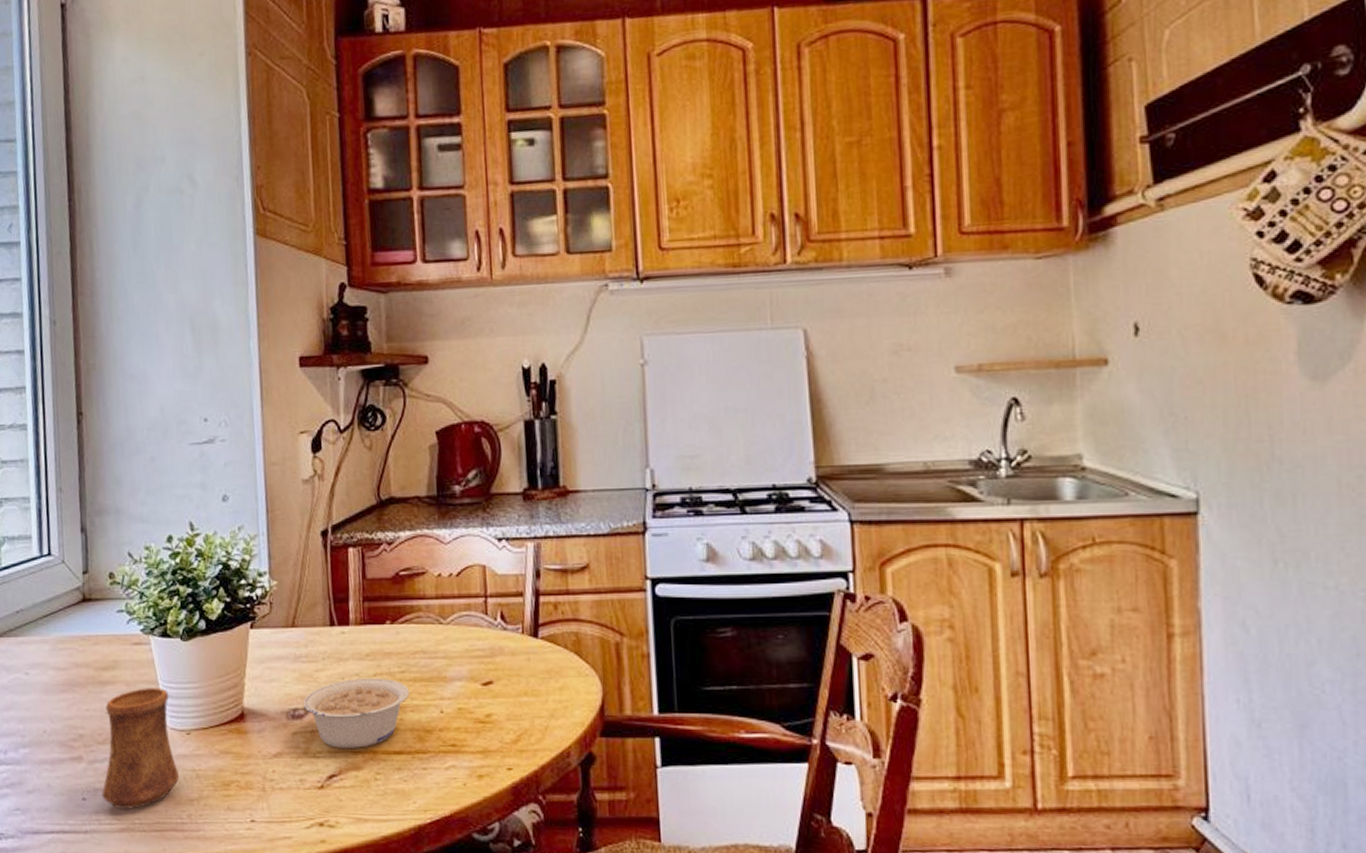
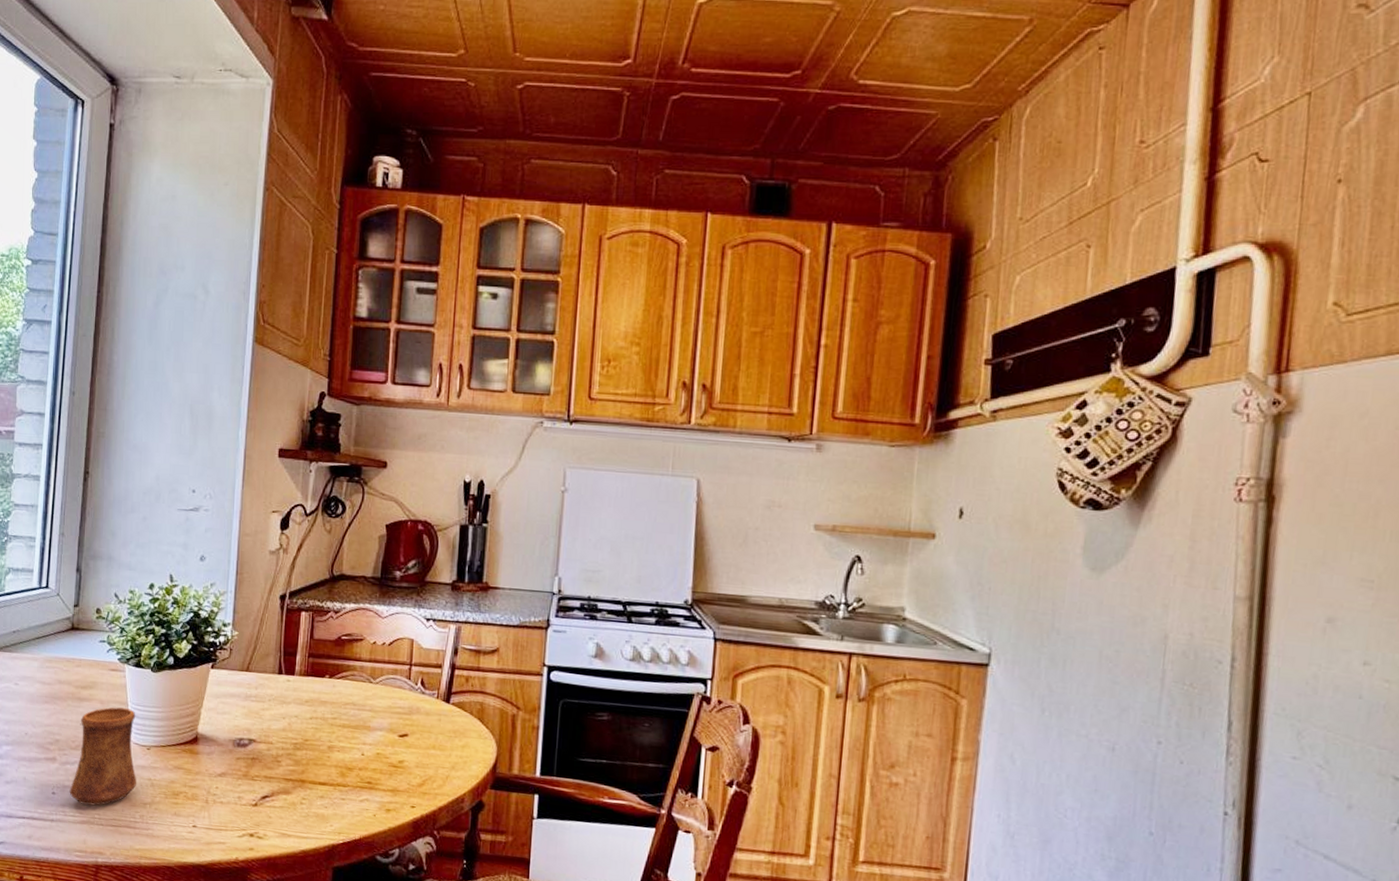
legume: present [302,678,410,748] -> none [248,719,338,777]

